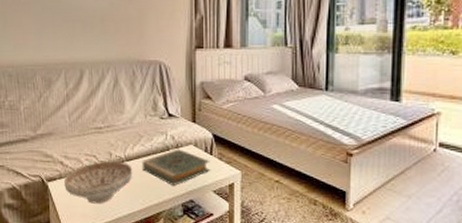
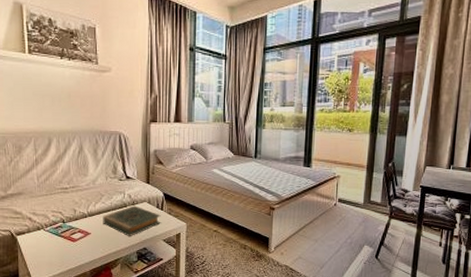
decorative bowl: present [64,161,133,204] -> none [32,216,95,254]

